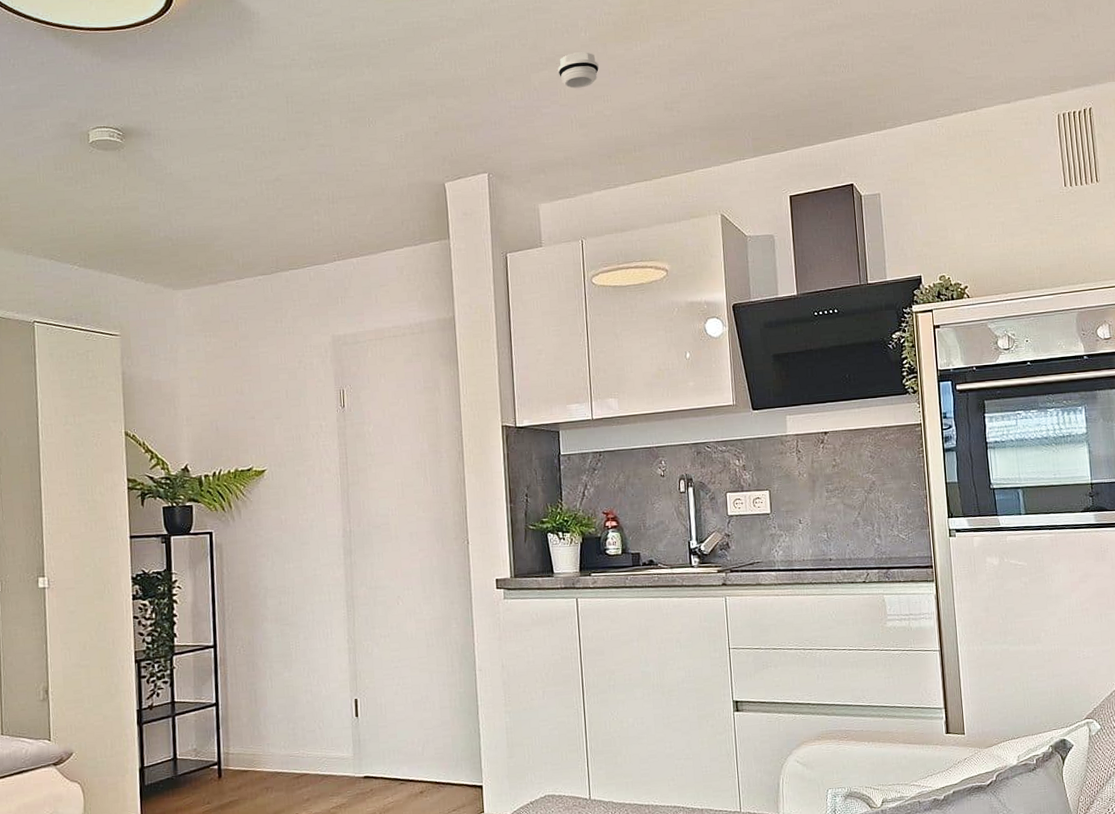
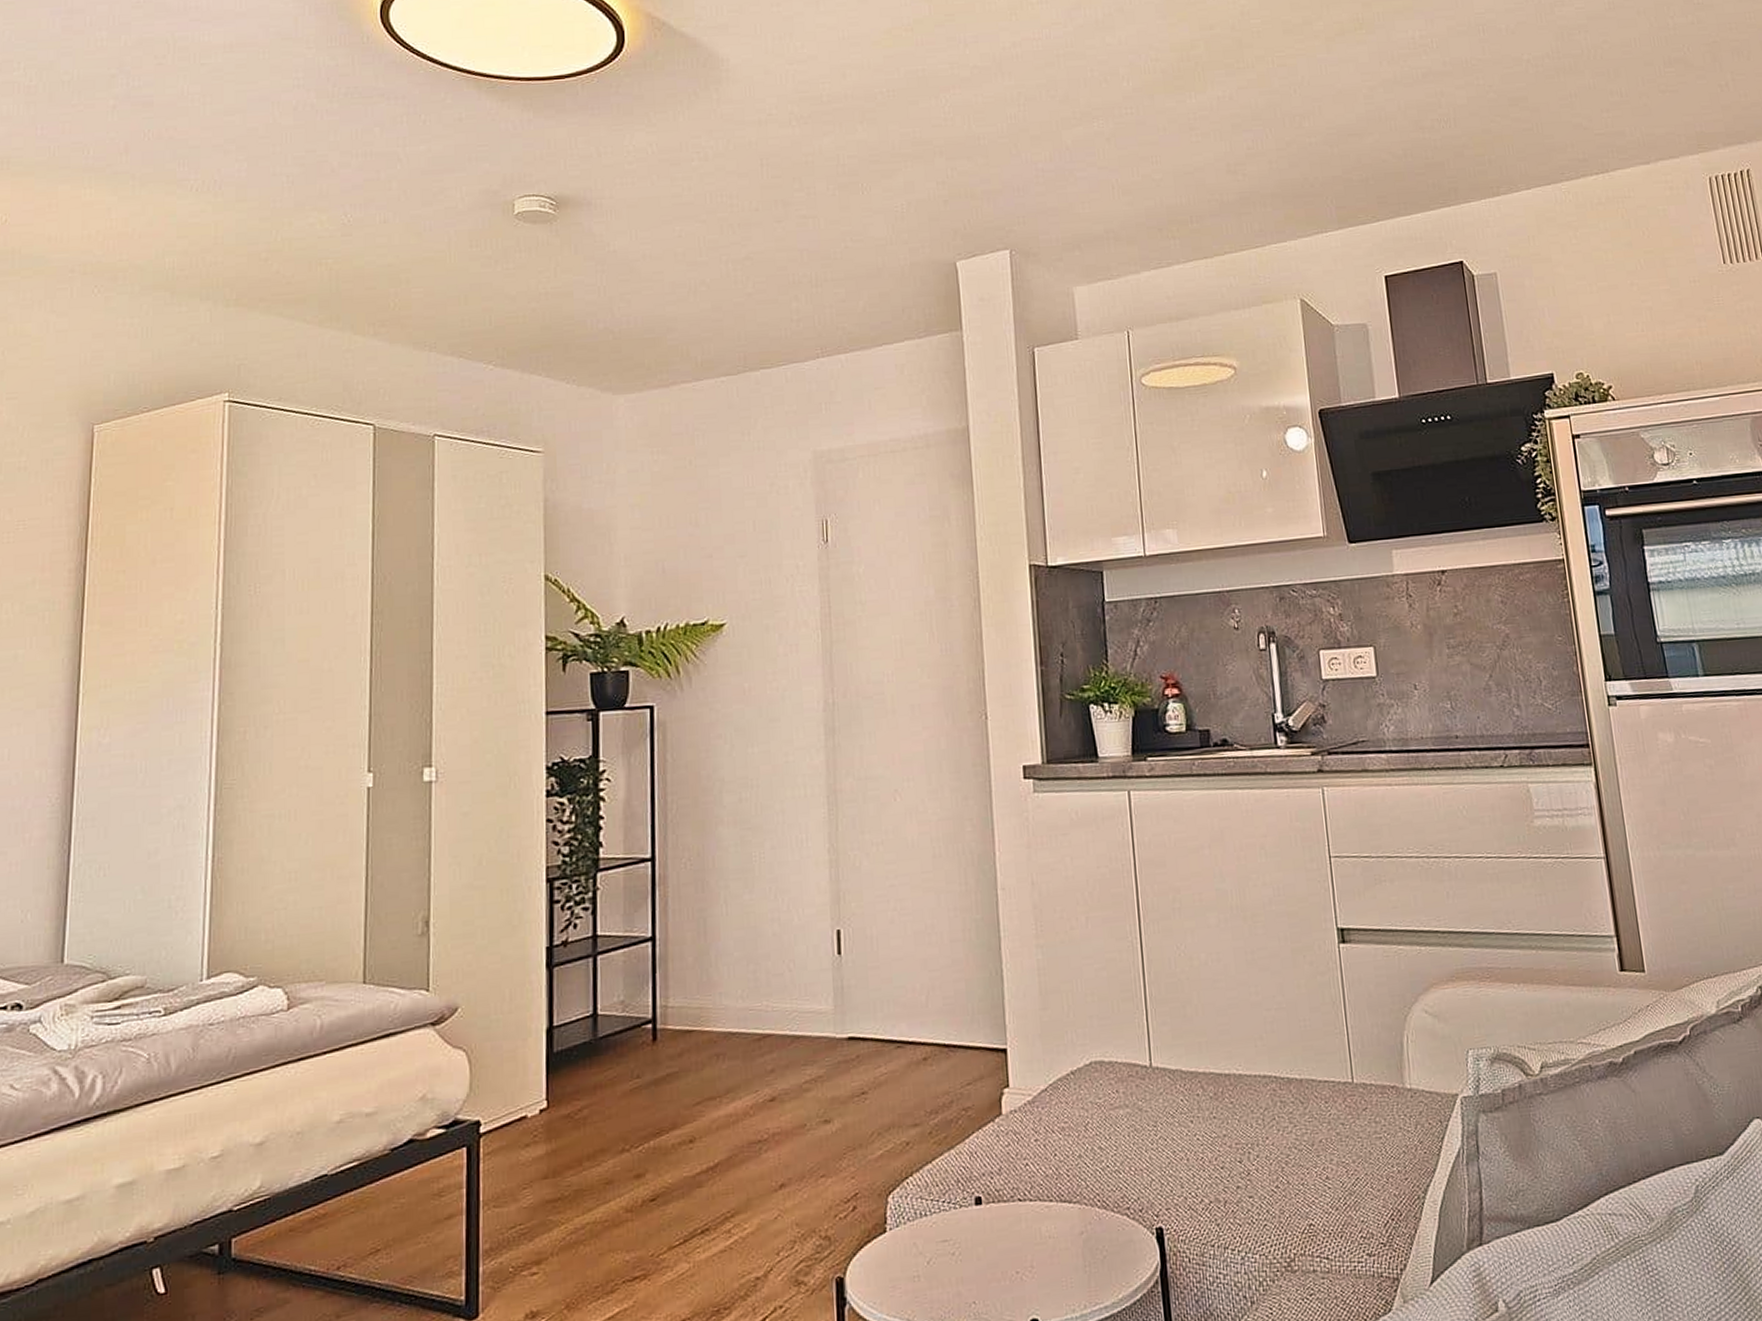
smoke detector: present [557,52,599,89] -> none [1094,104,1145,148]

